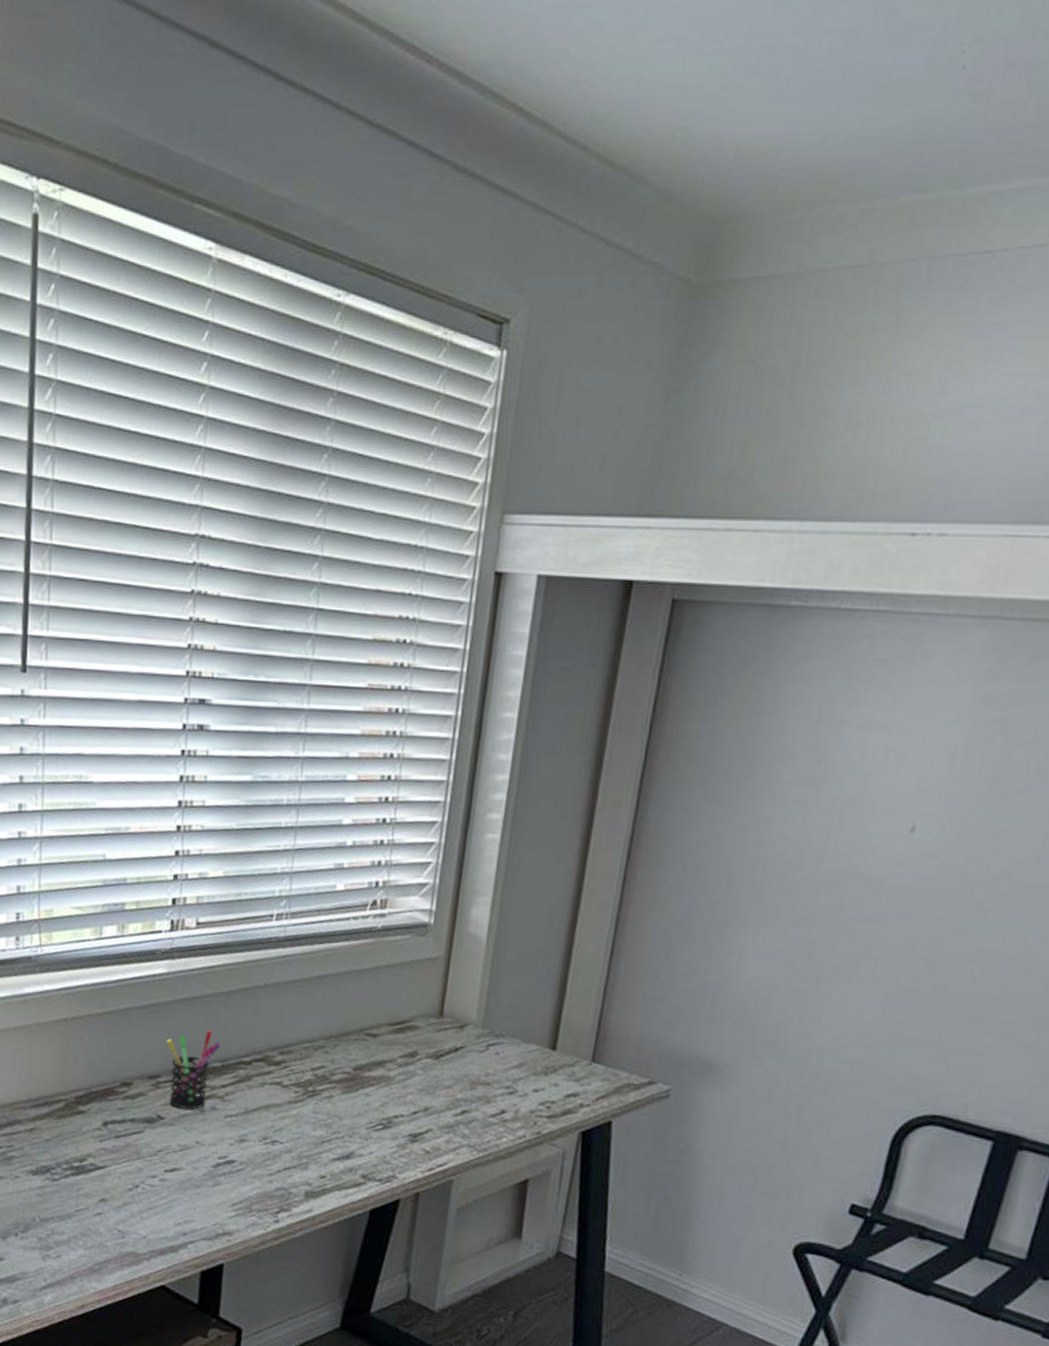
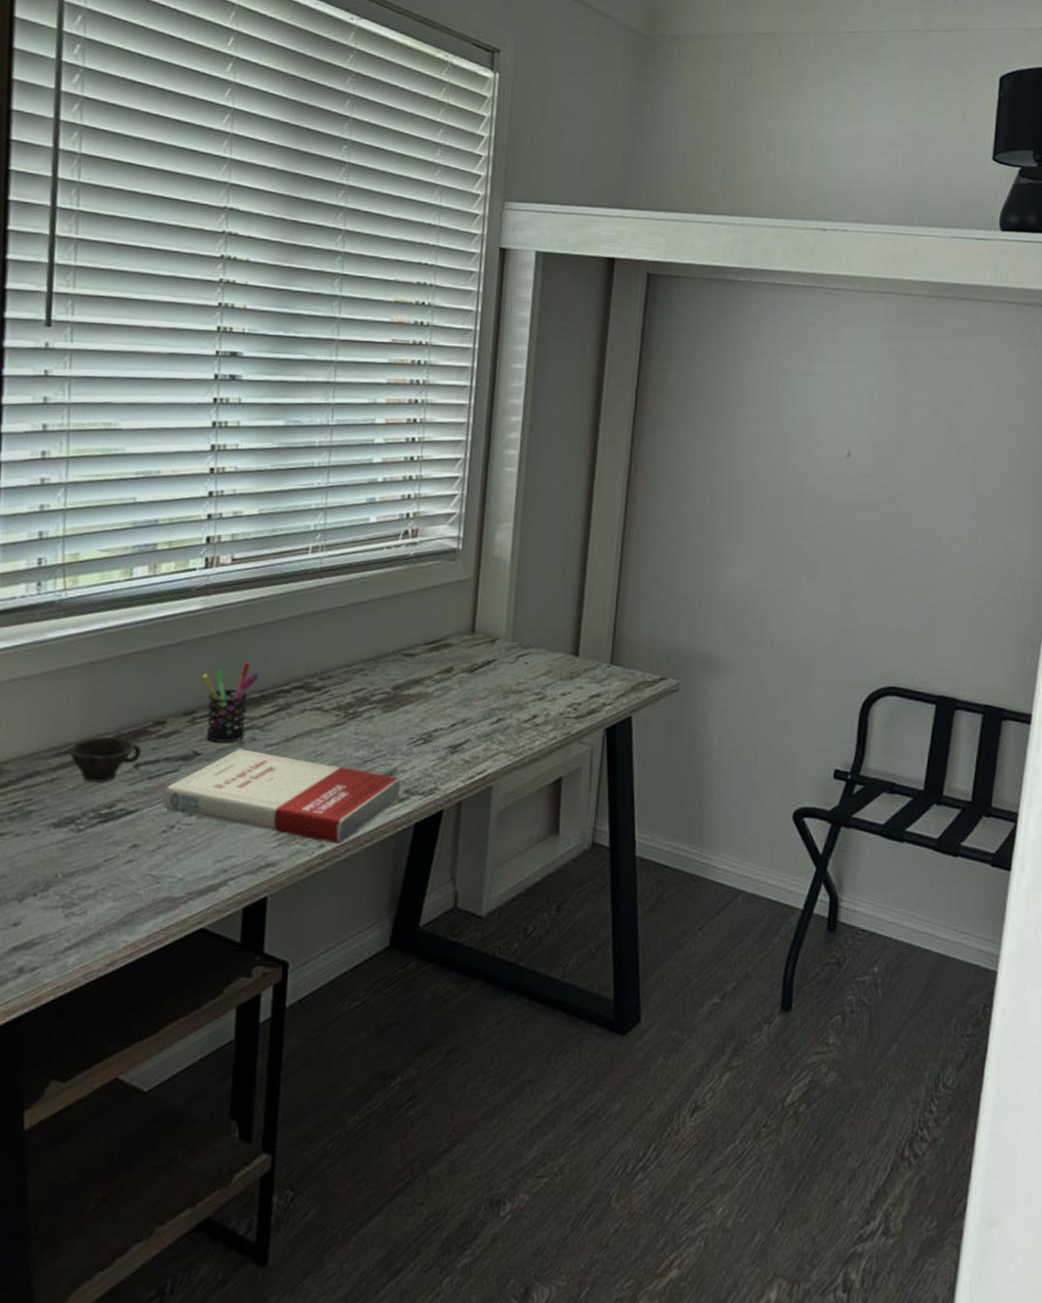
cup: none [44,1093,110,1137] -> present [68,736,142,782]
book: none [129,1117,358,1222] -> present [163,749,401,845]

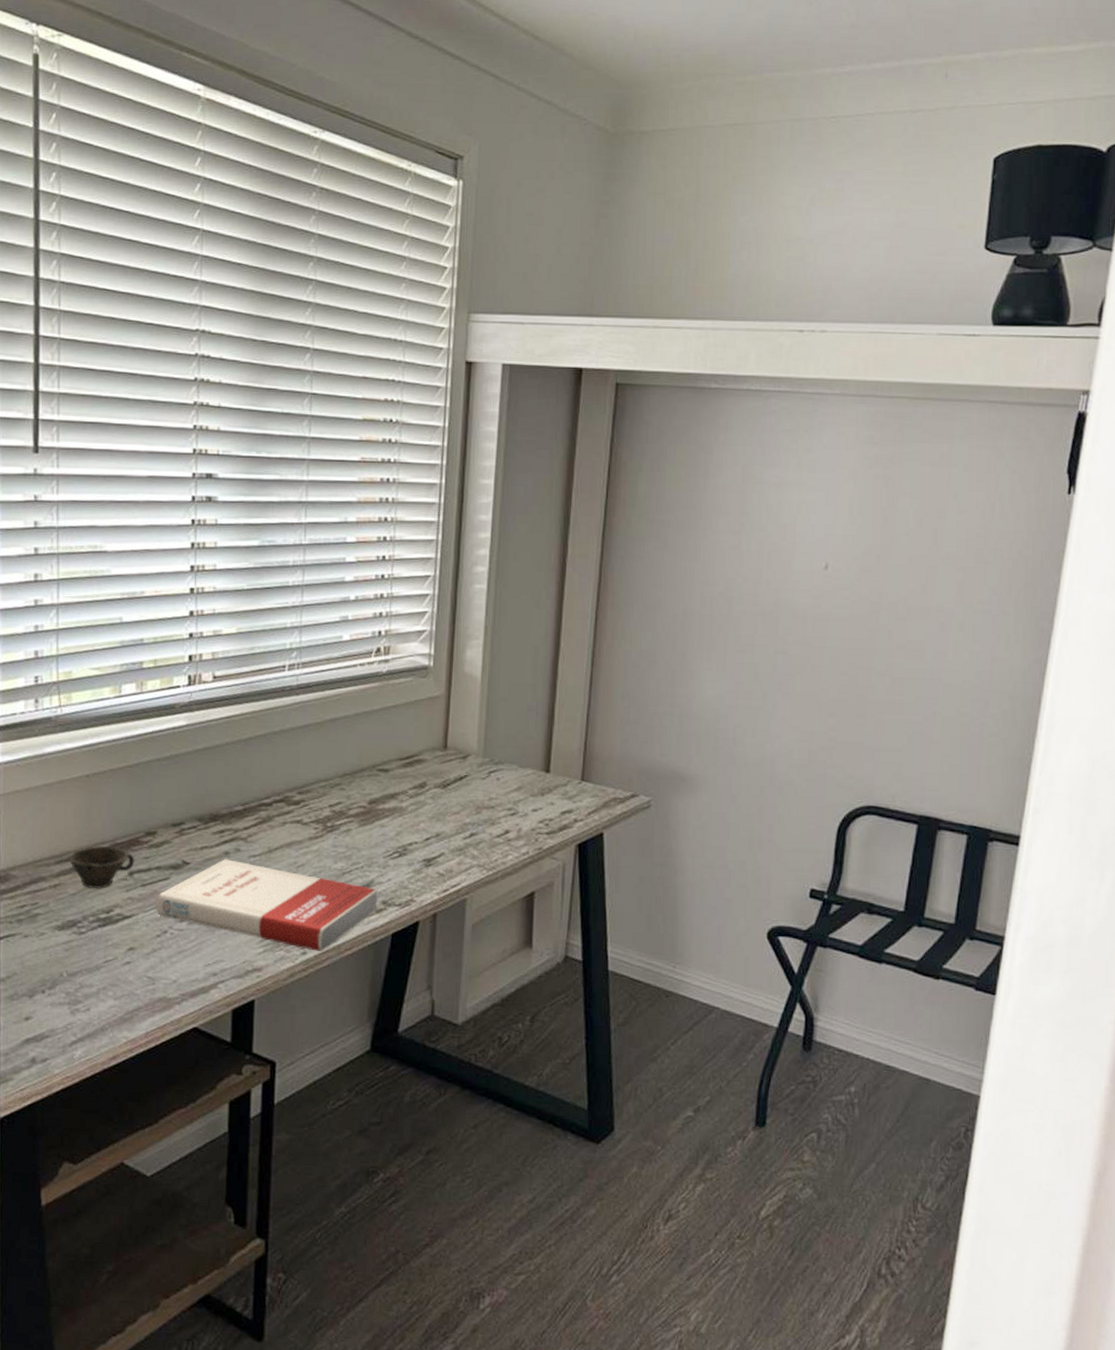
pen holder: present [202,662,259,743] -> none [189,776,242,853]

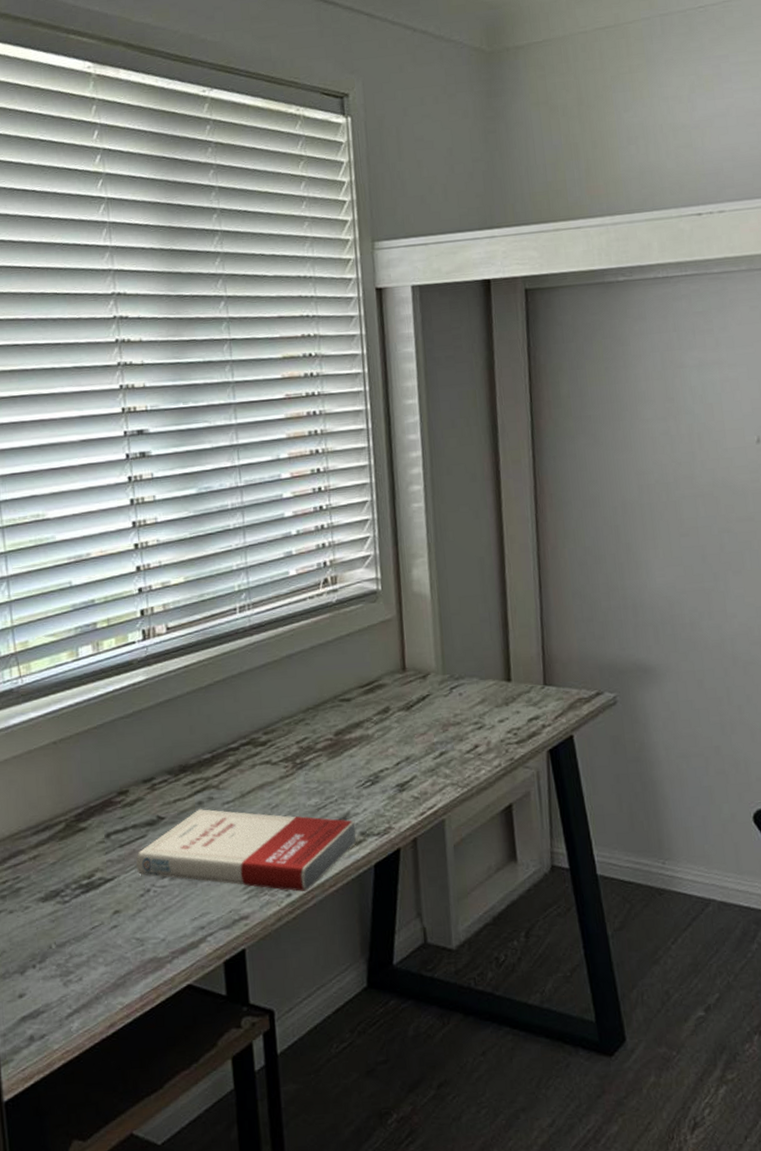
cup: present [69,845,135,889] -> none [45,810,111,856]

